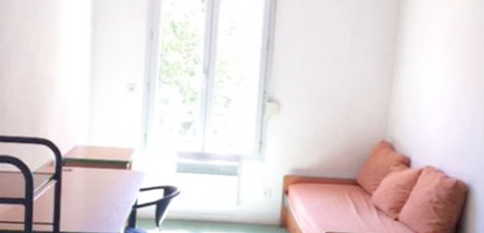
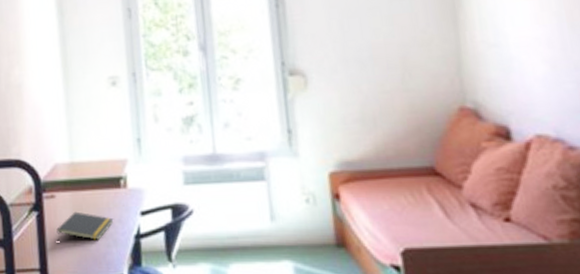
notepad: none [70,183,118,206] -> present [56,211,114,241]

